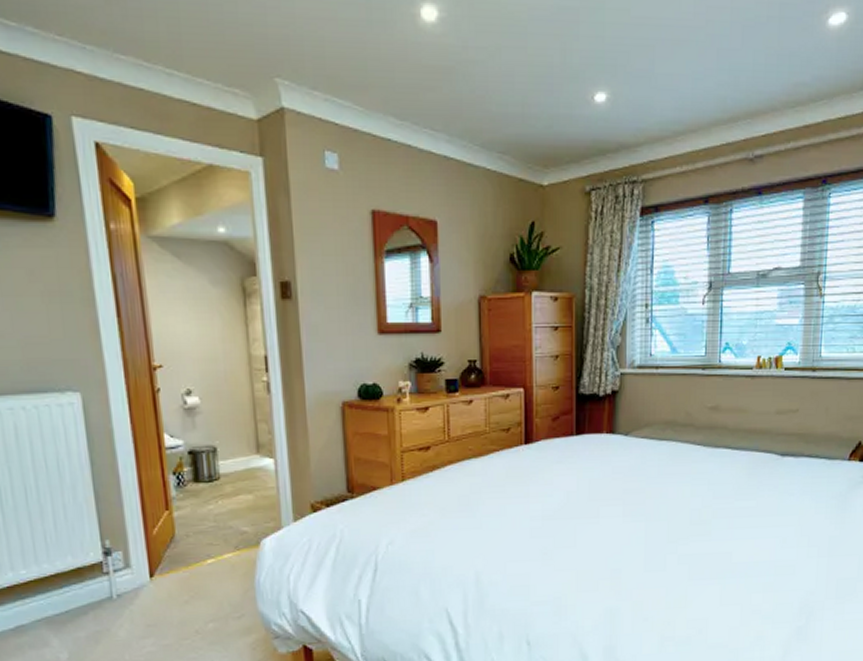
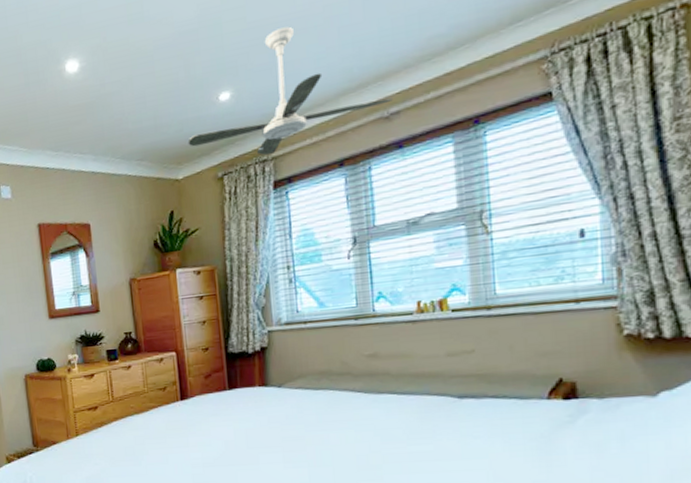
ceiling fan: none [557,33,758,177] -> present [188,26,393,156]

